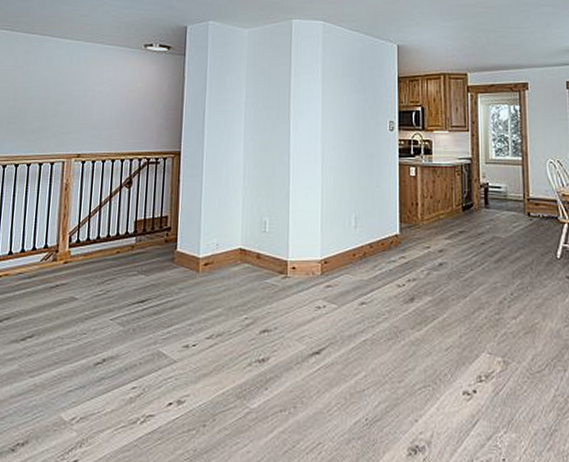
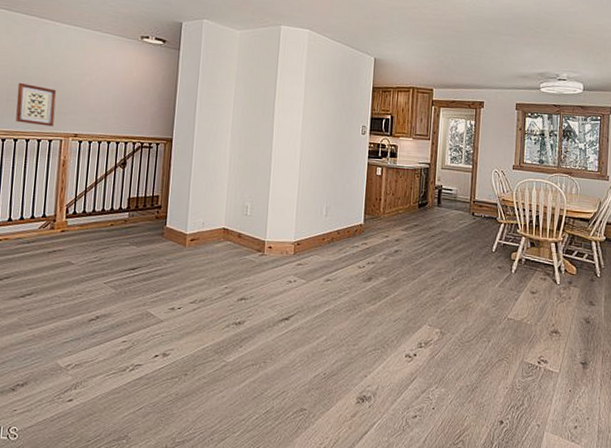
wall art: none [17,103,59,148] -> present [15,82,57,127]

